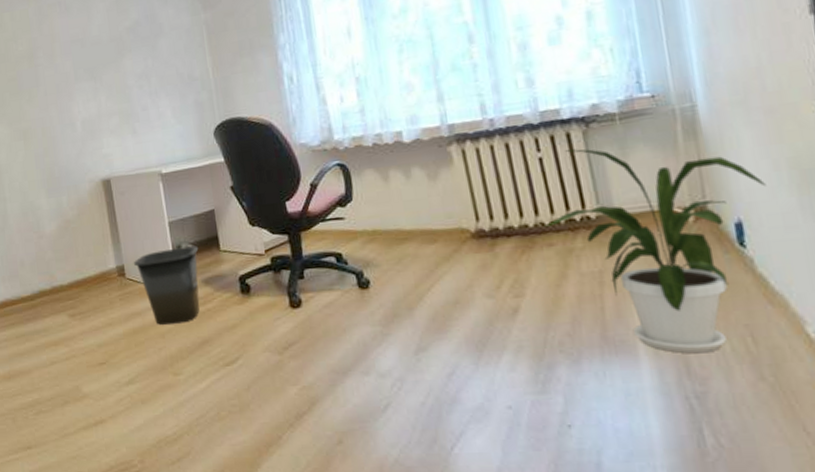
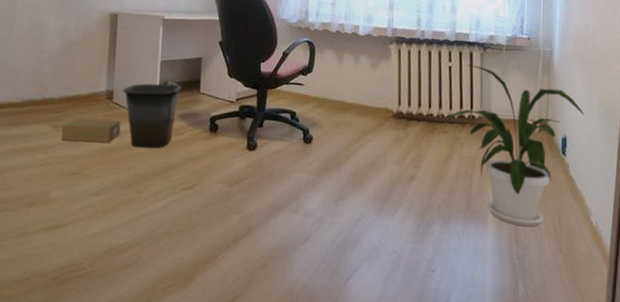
box: none [78,298,141,329] -> present [61,117,121,144]

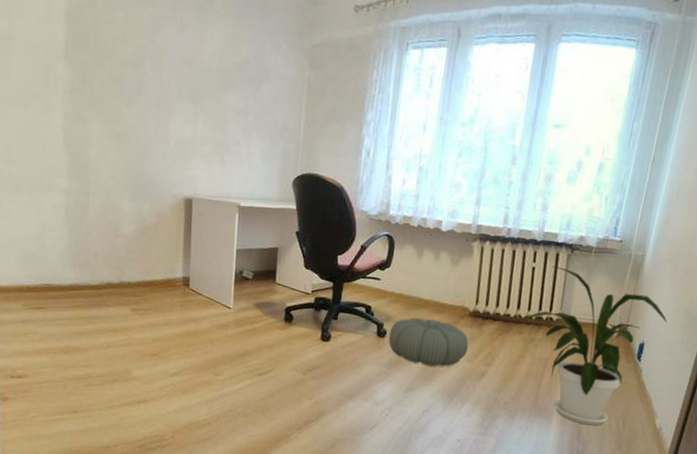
box: present [61,117,121,144] -> none [140,302,198,329]
waste bin: present [122,83,182,148] -> none [198,271,258,335]
pouf: none [315,122,396,172] -> present [388,317,469,367]

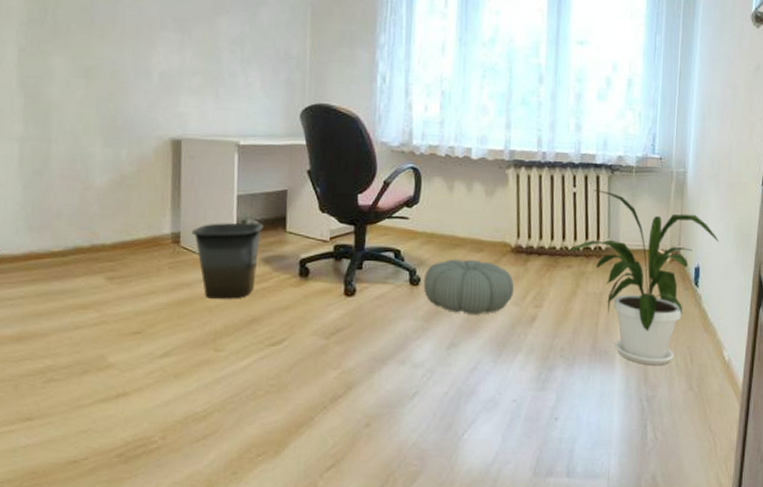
waste bin: none [198,271,258,335] -> present [191,222,264,299]

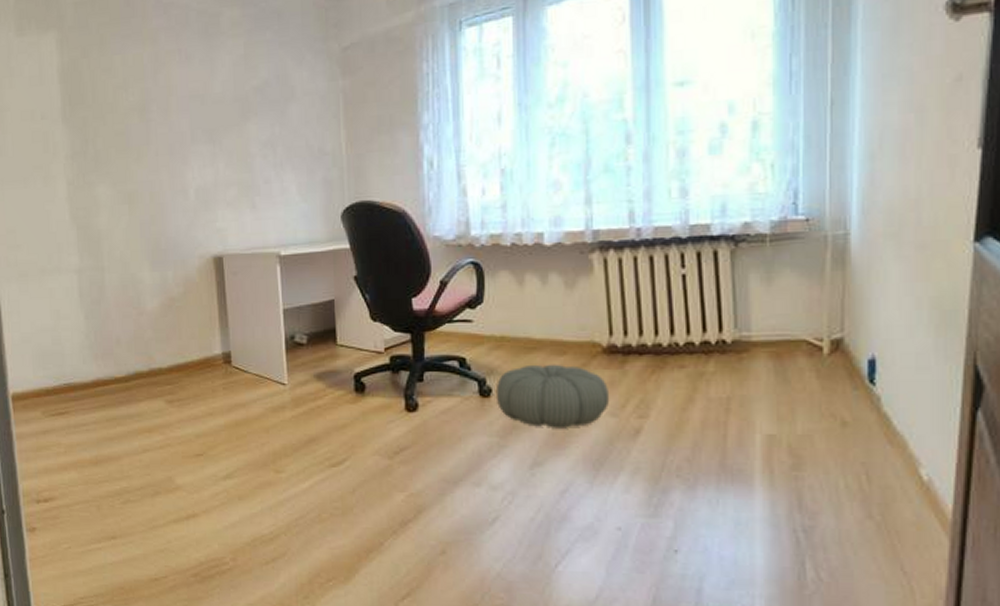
waste bin: present [191,222,264,299] -> none [241,337,314,419]
house plant: present [567,190,719,366] -> none [677,268,905,488]

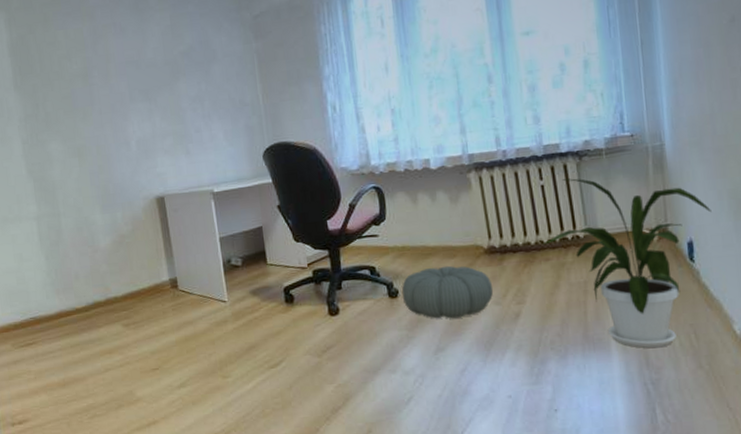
house plant: none [677,268,905,488] -> present [542,178,712,349]

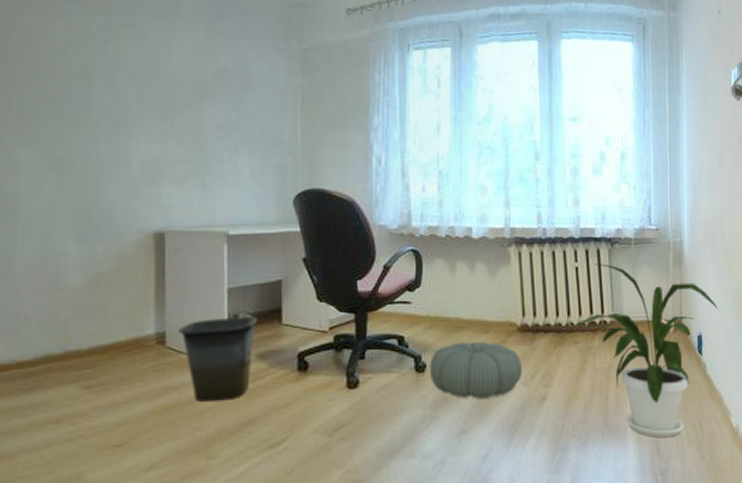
waste bin: none [185,260,248,333] -> present [177,317,258,402]

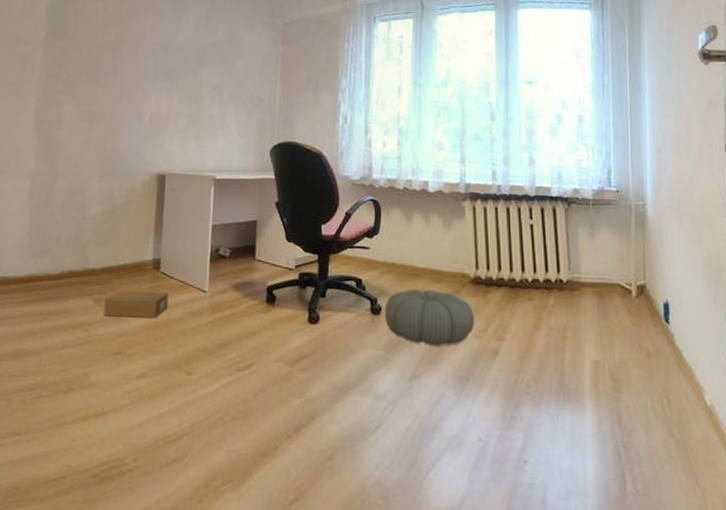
box: none [95,370,179,404] -> present [103,290,169,319]
waste bin: present [177,317,258,402] -> none [170,250,236,323]
house plant: present [573,264,718,438] -> none [527,222,687,409]

